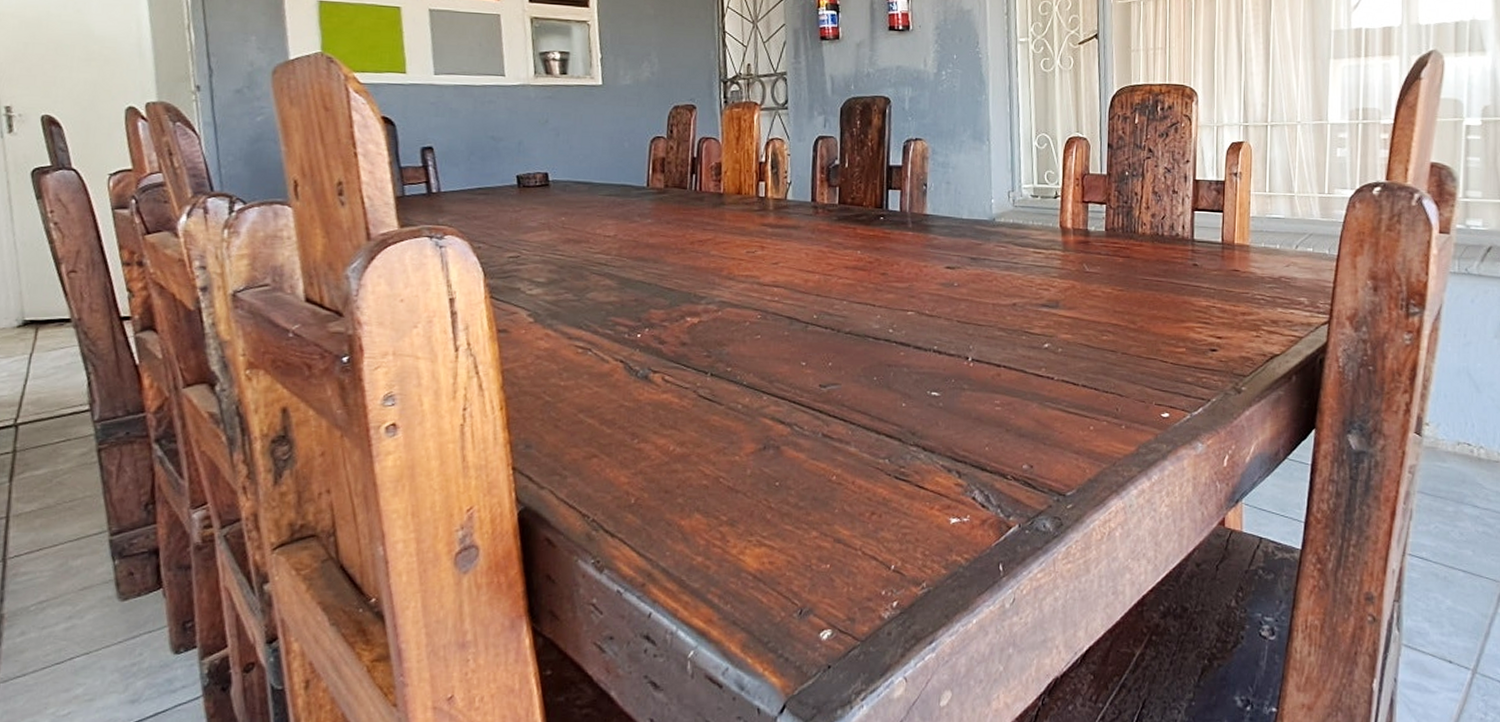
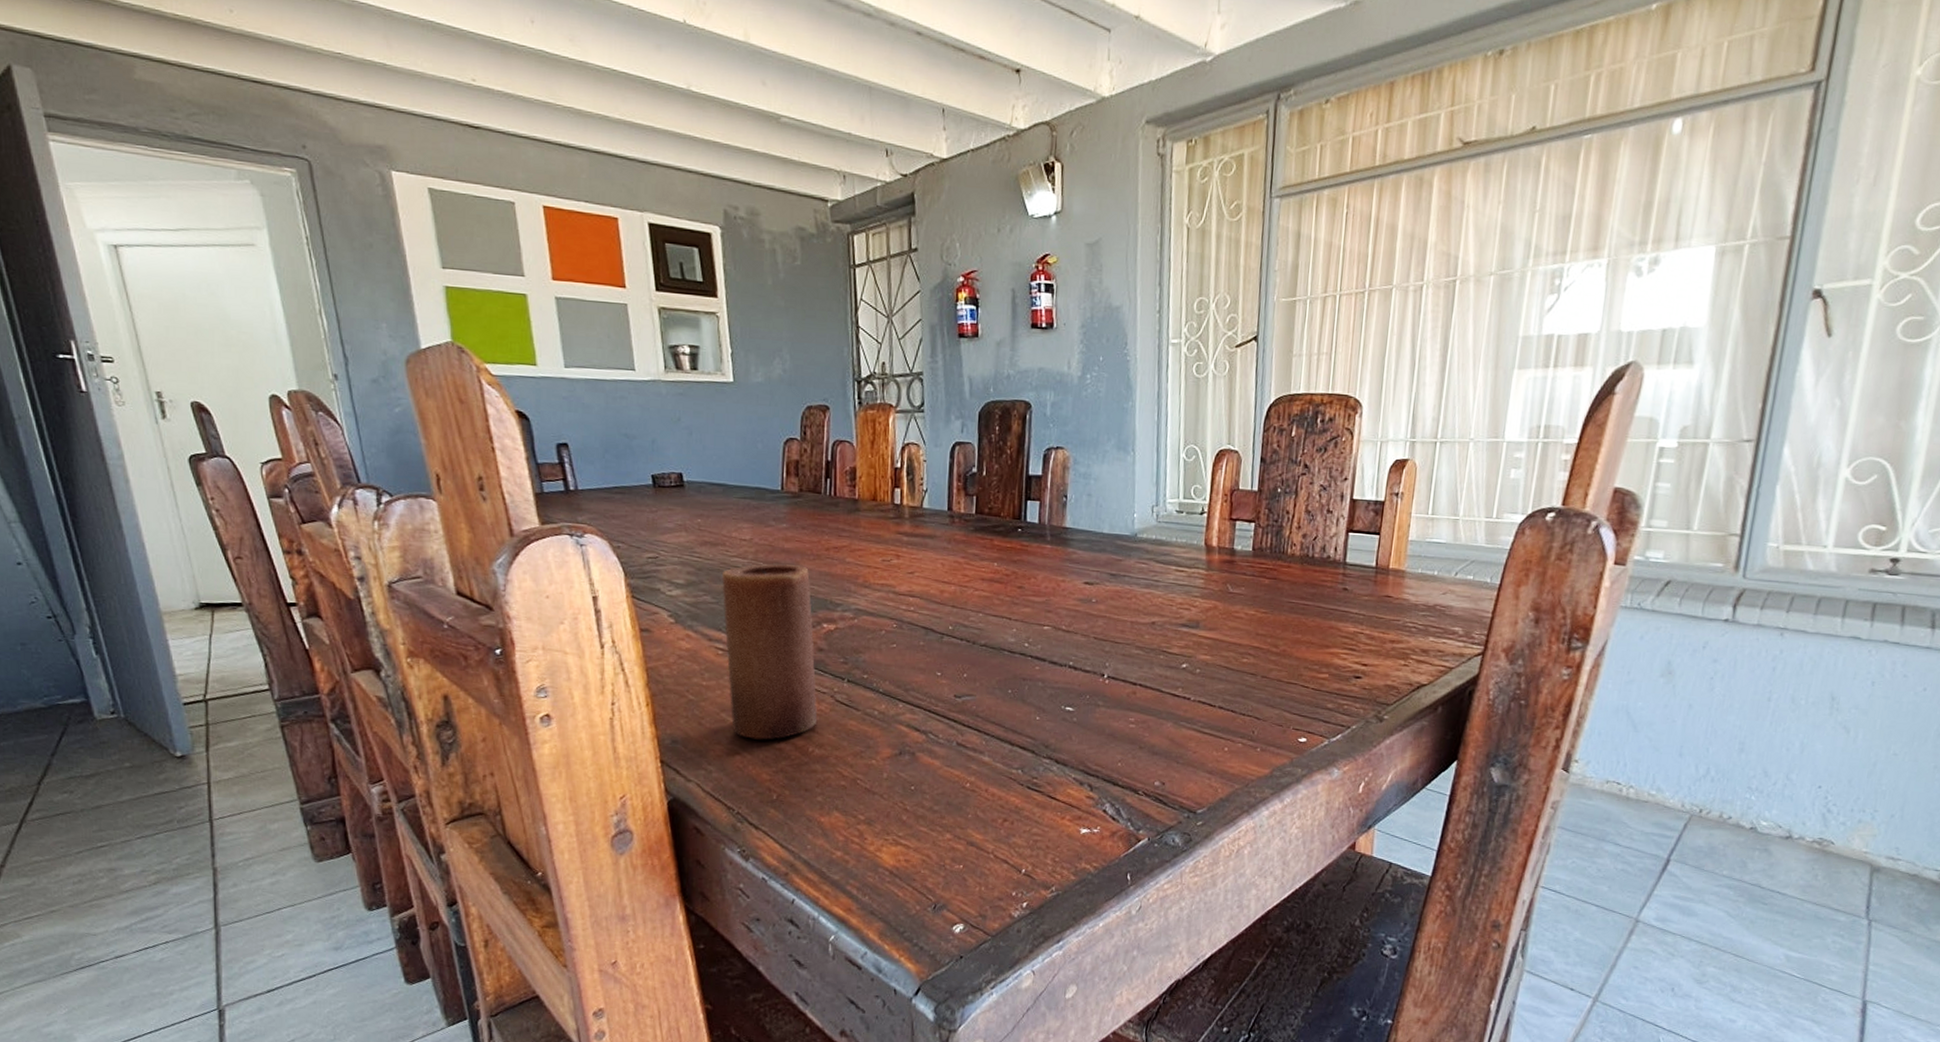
candle: none [584,259,680,441] -> present [722,564,818,740]

